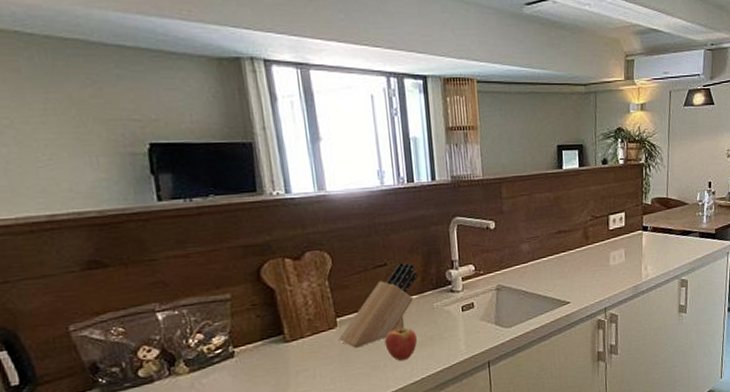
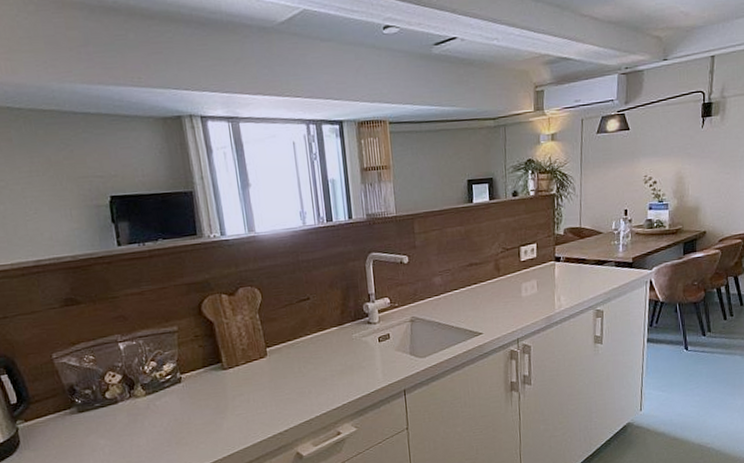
knife block: present [339,262,418,348] -> none [269,296,338,375]
fruit: present [384,324,418,361] -> none [309,354,339,388]

